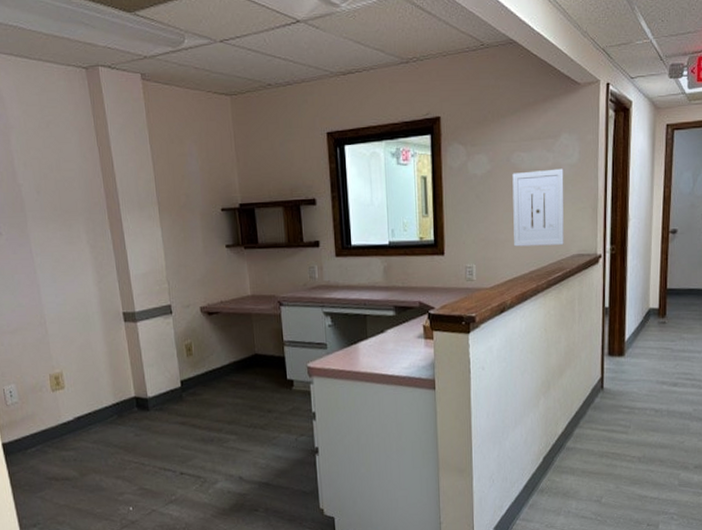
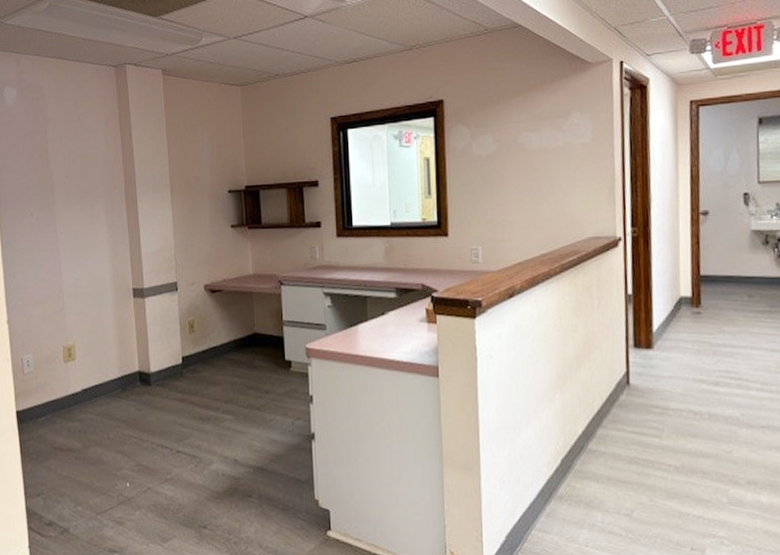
wall art: present [512,168,564,247] -> none [519,148,578,229]

